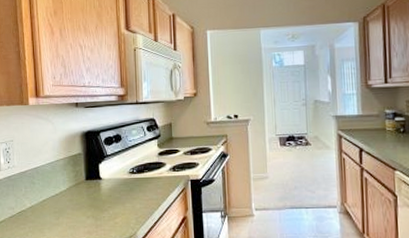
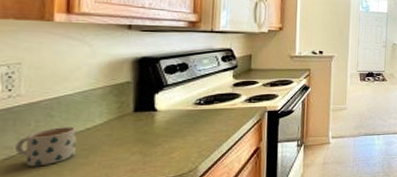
mug: none [15,192,50,225] -> present [15,126,77,167]

